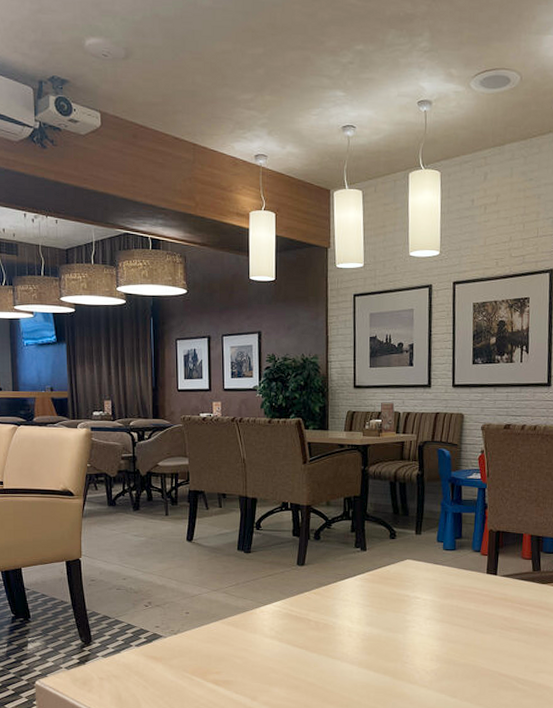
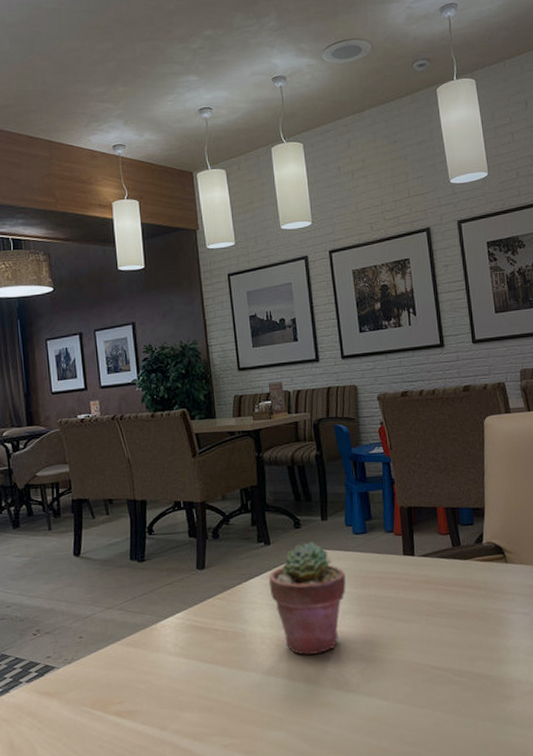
potted succulent: none [361,552,432,651] -> present [268,542,347,655]

